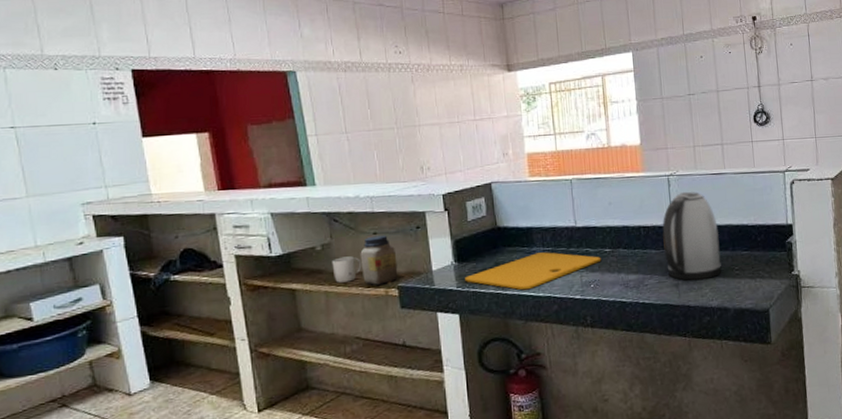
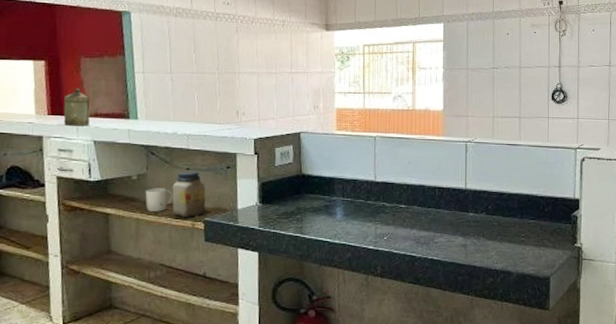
canister: none [234,156,264,200] -> present [63,86,91,126]
cutting board: present [465,252,601,290] -> none [267,202,396,236]
kettle: present [662,192,722,281] -> none [455,159,509,243]

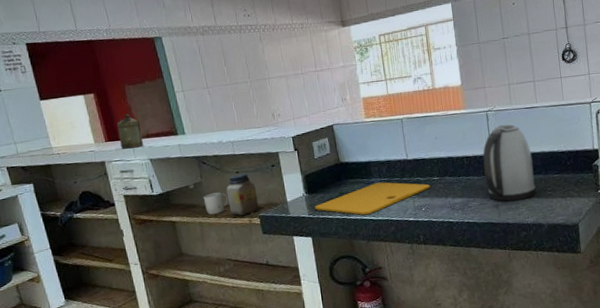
cutting board: none [267,202,396,236] -> present [315,182,431,215]
kettle: none [455,159,509,243] -> present [482,124,536,202]

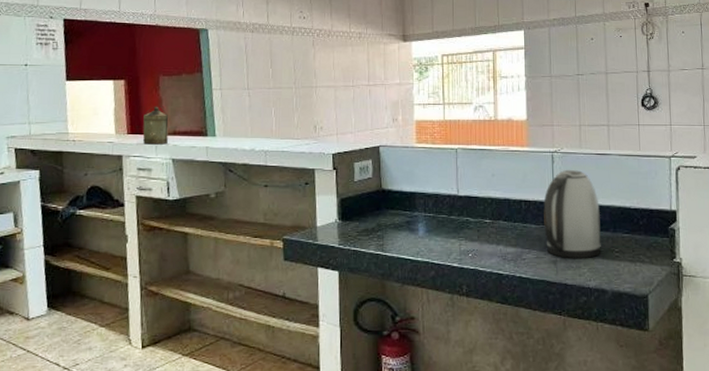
mug: present [203,192,229,215] -> none [223,206,251,230]
jar: present [226,173,259,216] -> none [250,188,285,237]
cutting board: present [315,182,431,215] -> none [347,218,481,253]

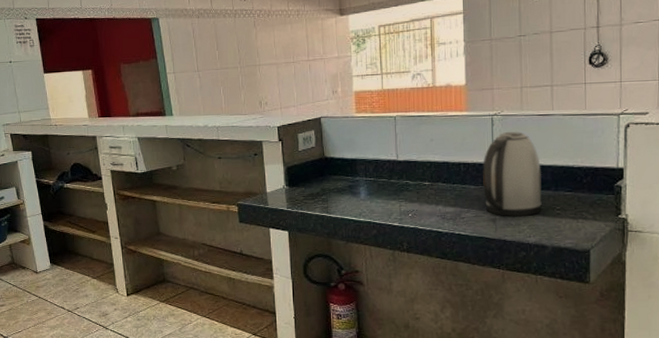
canister: present [142,105,169,145] -> none [110,90,133,126]

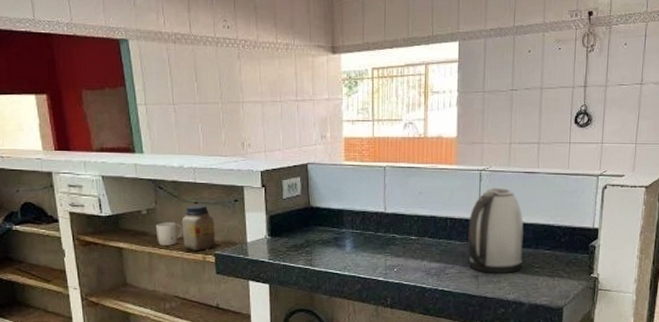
mug: none [184,176,209,198] -> present [155,222,183,246]
jar: none [207,160,238,202] -> present [182,205,215,252]

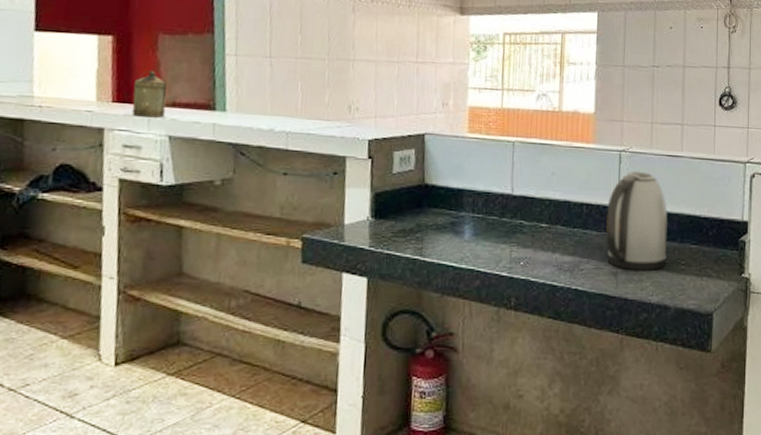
canister: none [69,120,96,161] -> present [131,69,168,118]
mug: present [155,222,183,246] -> none [229,196,265,226]
jar: present [182,205,215,252] -> none [263,176,306,234]

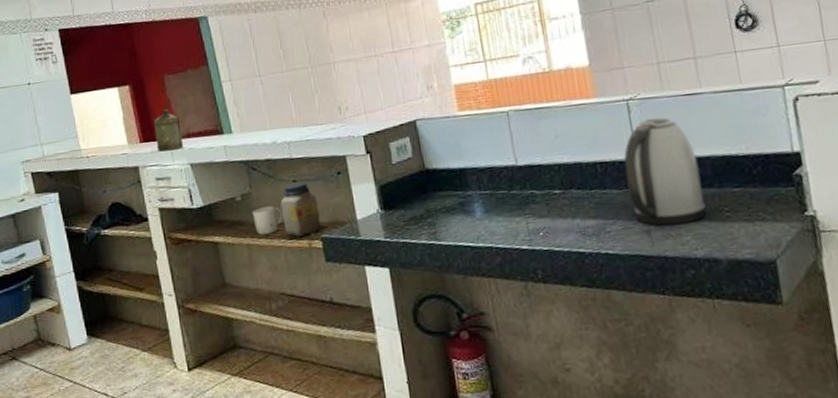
mug: none [229,196,265,226] -> present [252,206,283,235]
jar: none [263,176,306,234] -> present [280,182,321,238]

